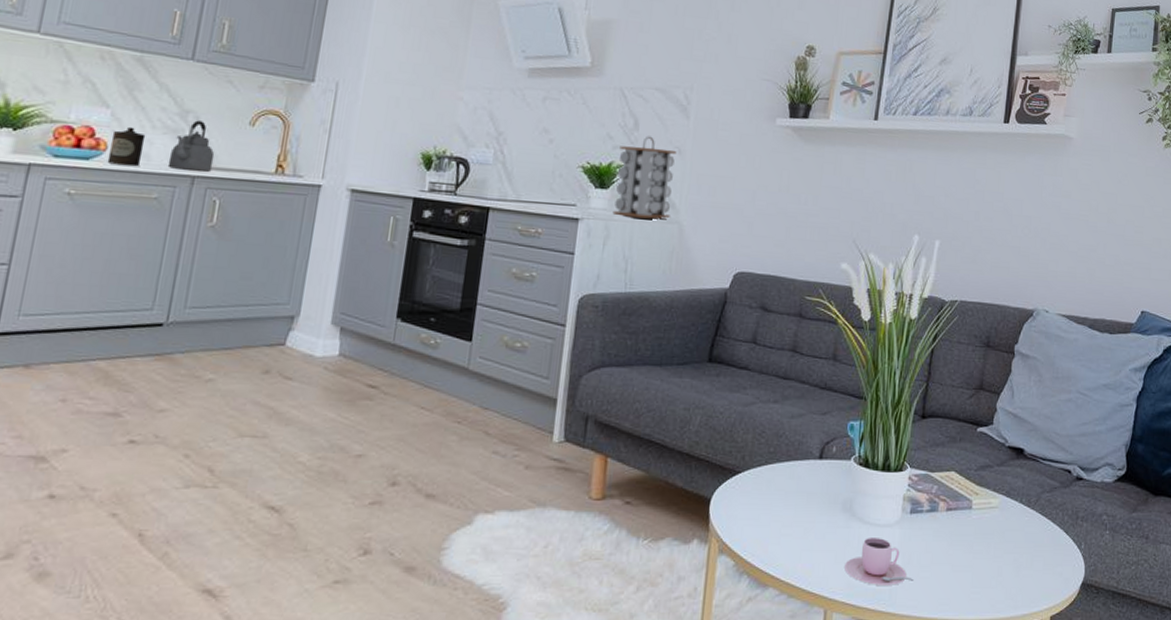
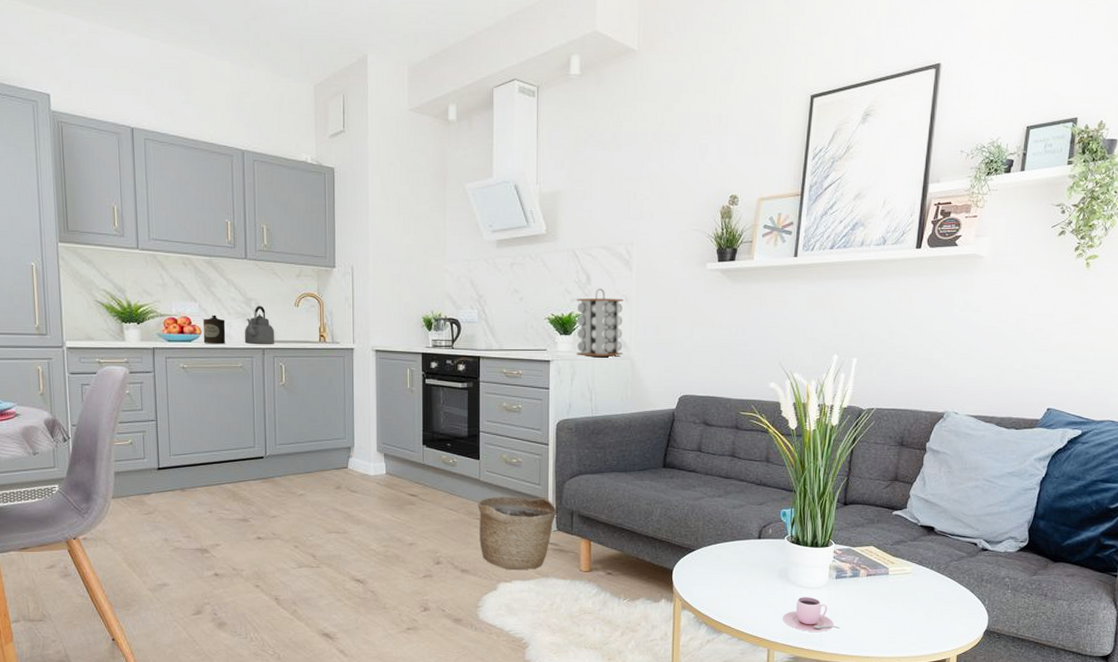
basket: none [456,392,567,497] -> present [477,497,557,571]

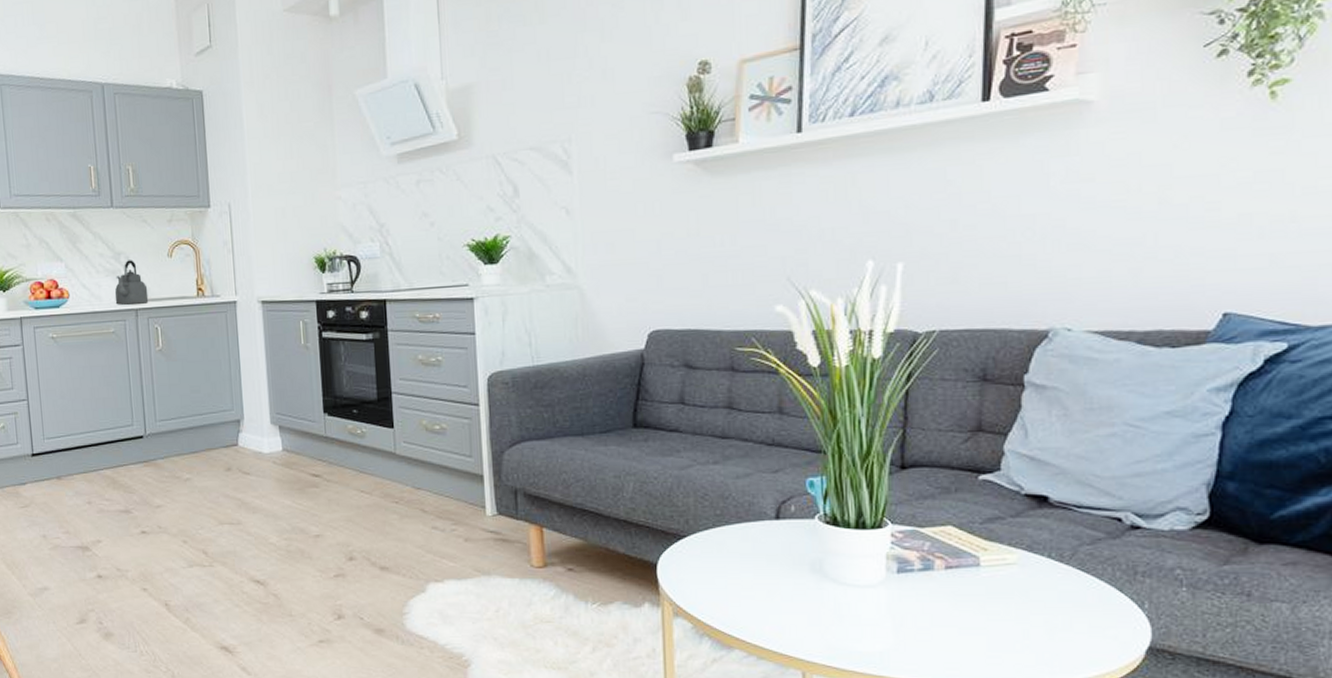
canister: present [202,314,226,345] -> none [70,274,96,309]
basket: present [477,497,557,571] -> none [394,472,496,567]
spice rack: present [576,288,624,358] -> none [503,200,569,291]
teacup: present [783,597,840,632] -> none [821,599,910,648]

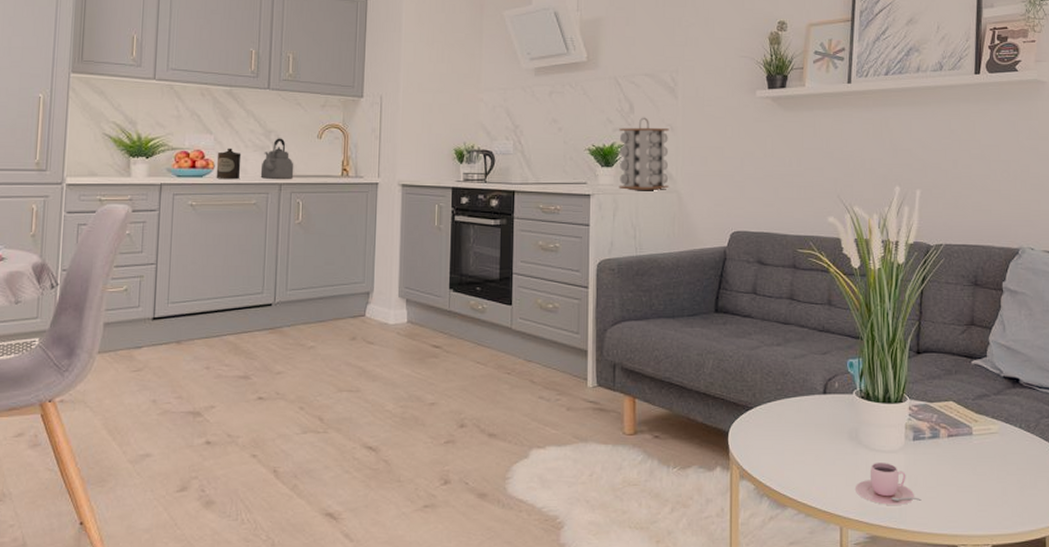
canister: none [70,274,96,309] -> present [216,148,242,180]
spice rack: none [503,200,569,291] -> present [618,117,670,191]
teacup: none [821,599,910,648] -> present [856,463,922,505]

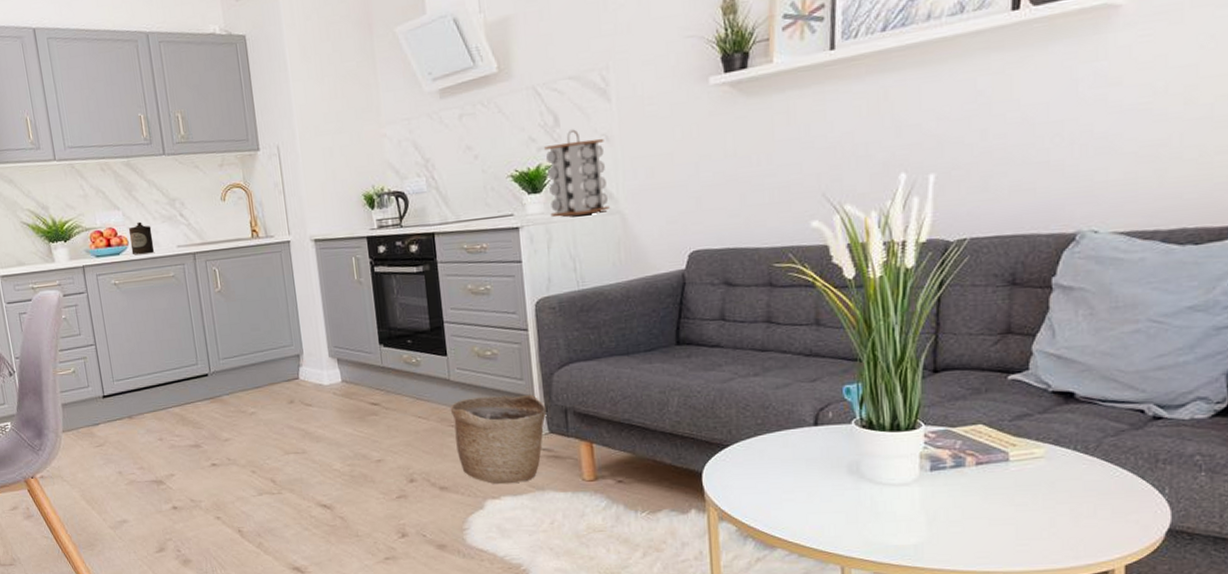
kettle: present [260,138,294,180] -> none [172,205,206,251]
basket: none [508,347,597,434] -> present [450,394,547,485]
teacup: present [856,463,922,505] -> none [859,497,943,542]

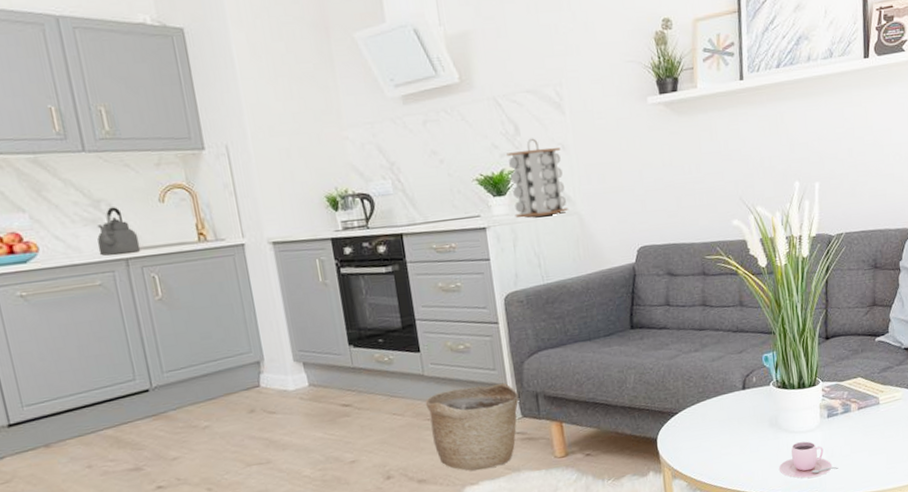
canister: present [128,221,155,255] -> none [37,225,75,263]
kettle: none [172,205,206,251] -> present [96,207,141,256]
teacup: none [859,497,943,542] -> present [779,441,838,479]

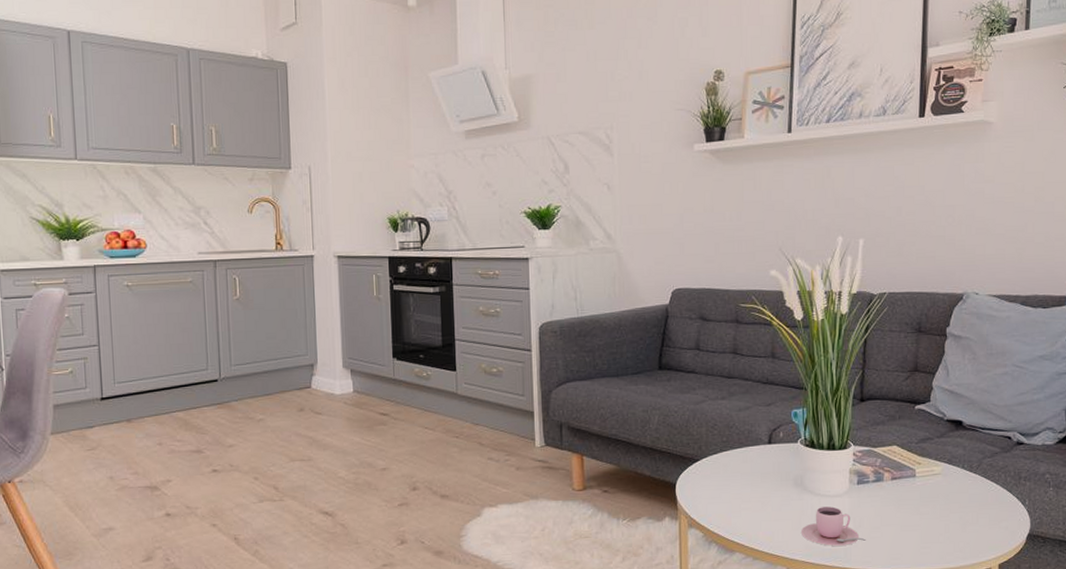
kettle: present [96,207,141,256] -> none [193,214,228,257]
basket: present [425,382,519,471] -> none [455,409,544,493]
spice rack: present [506,138,569,219] -> none [555,177,609,253]

